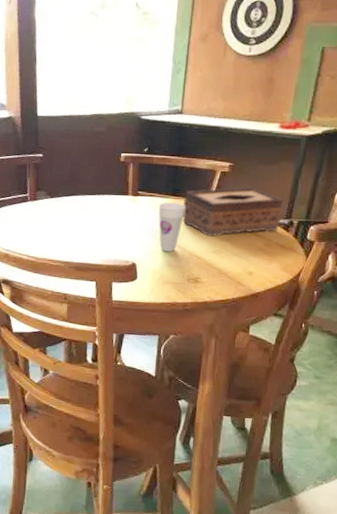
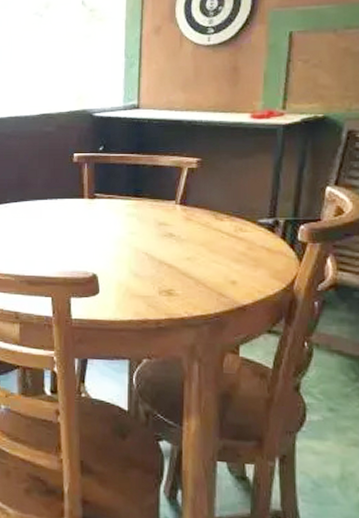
cup: present [158,202,186,252] -> none [119,204,150,260]
tissue box: present [182,187,283,237] -> none [148,184,265,242]

